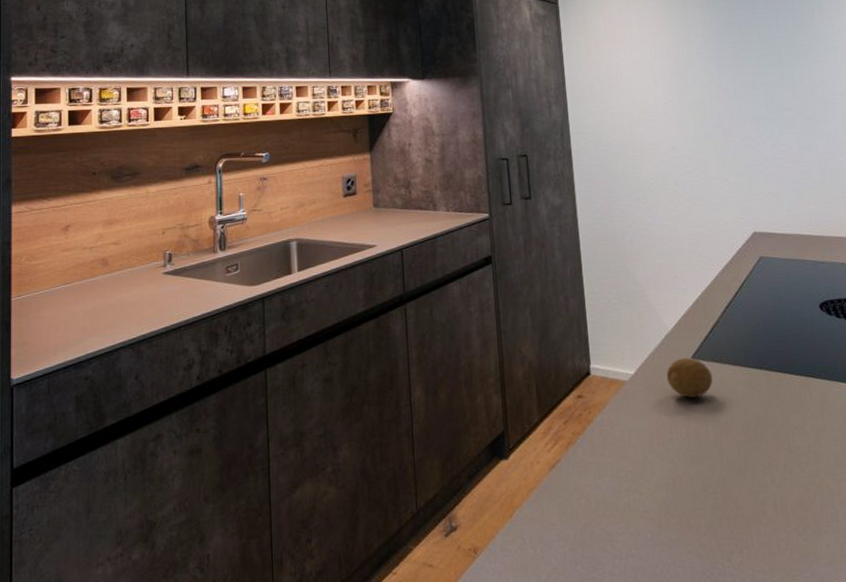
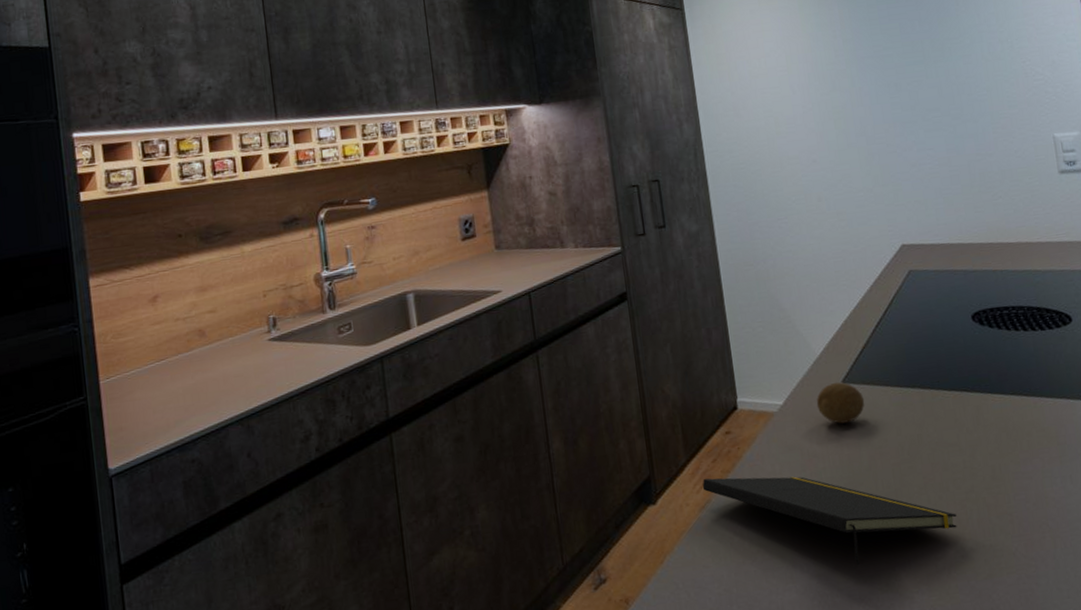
notepad: none [553,438,800,538] -> present [702,476,957,565]

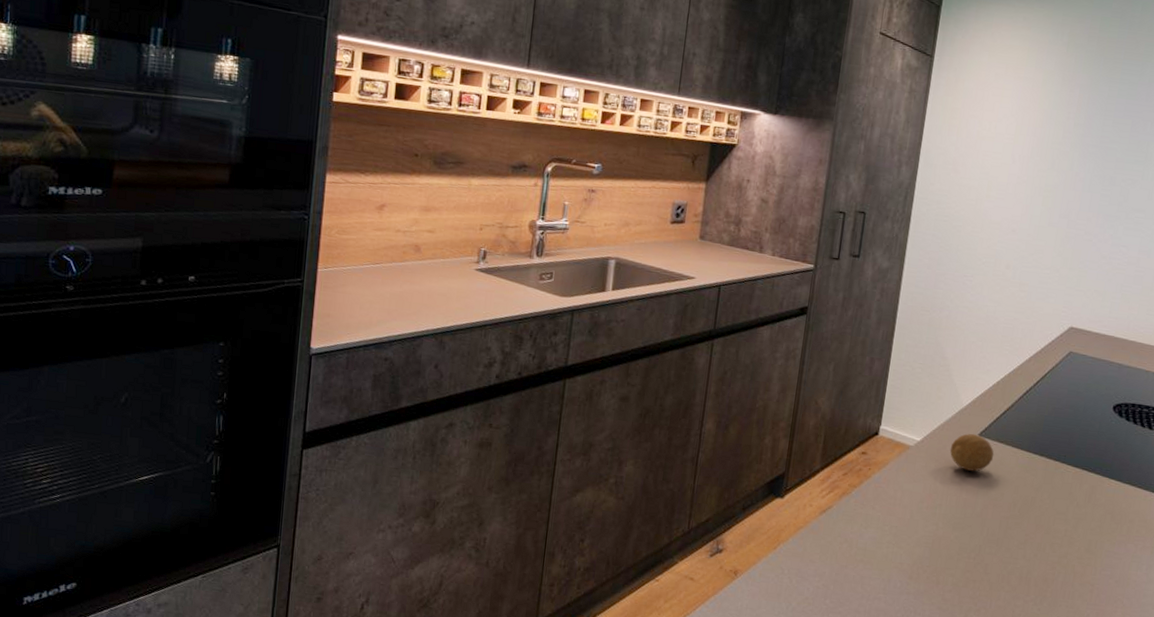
notepad: present [702,476,957,565] -> none [828,487,1045,594]

